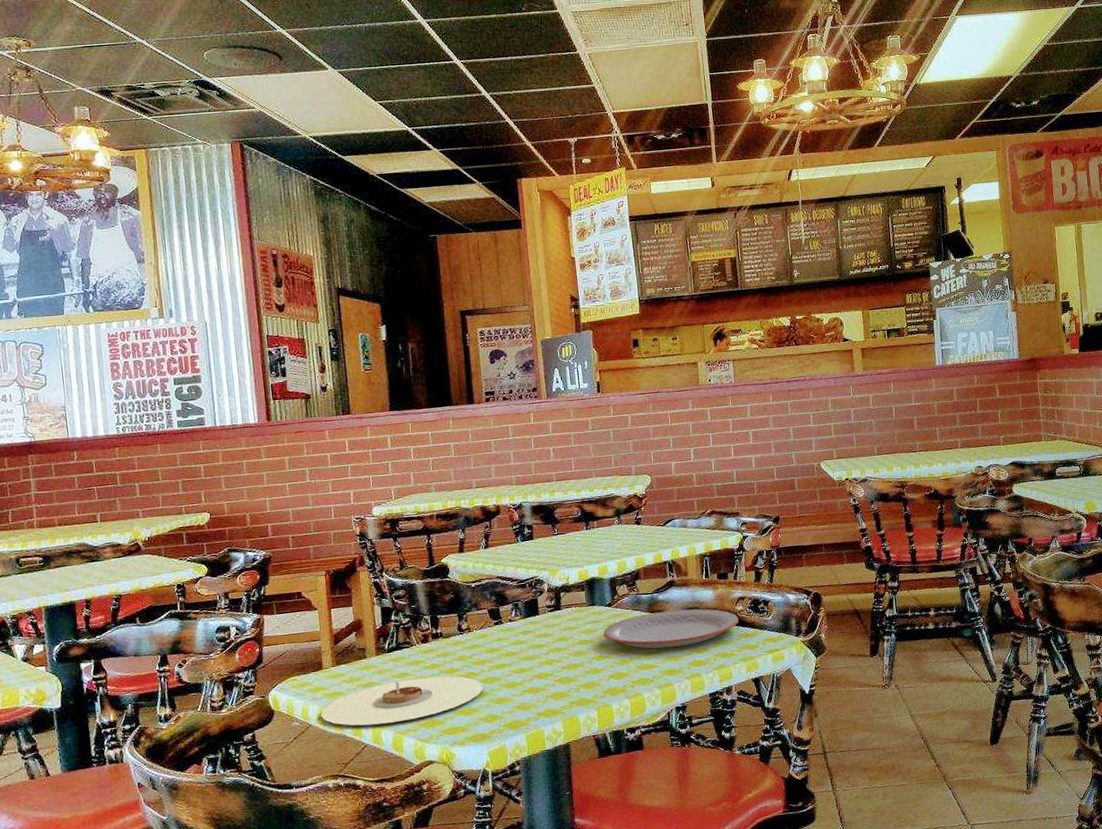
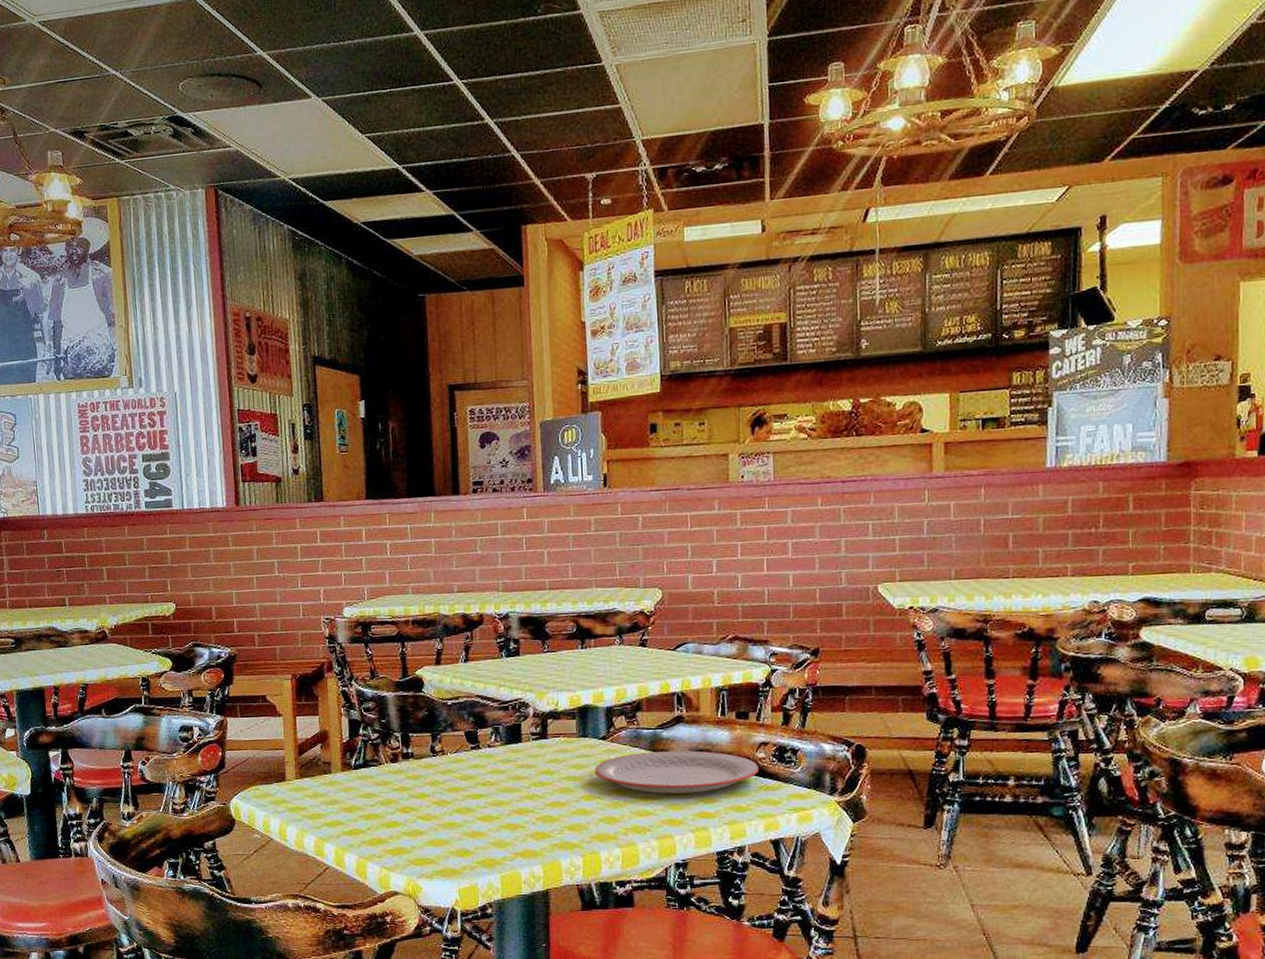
plate: present [321,676,484,726] -> none [282,800,456,846]

